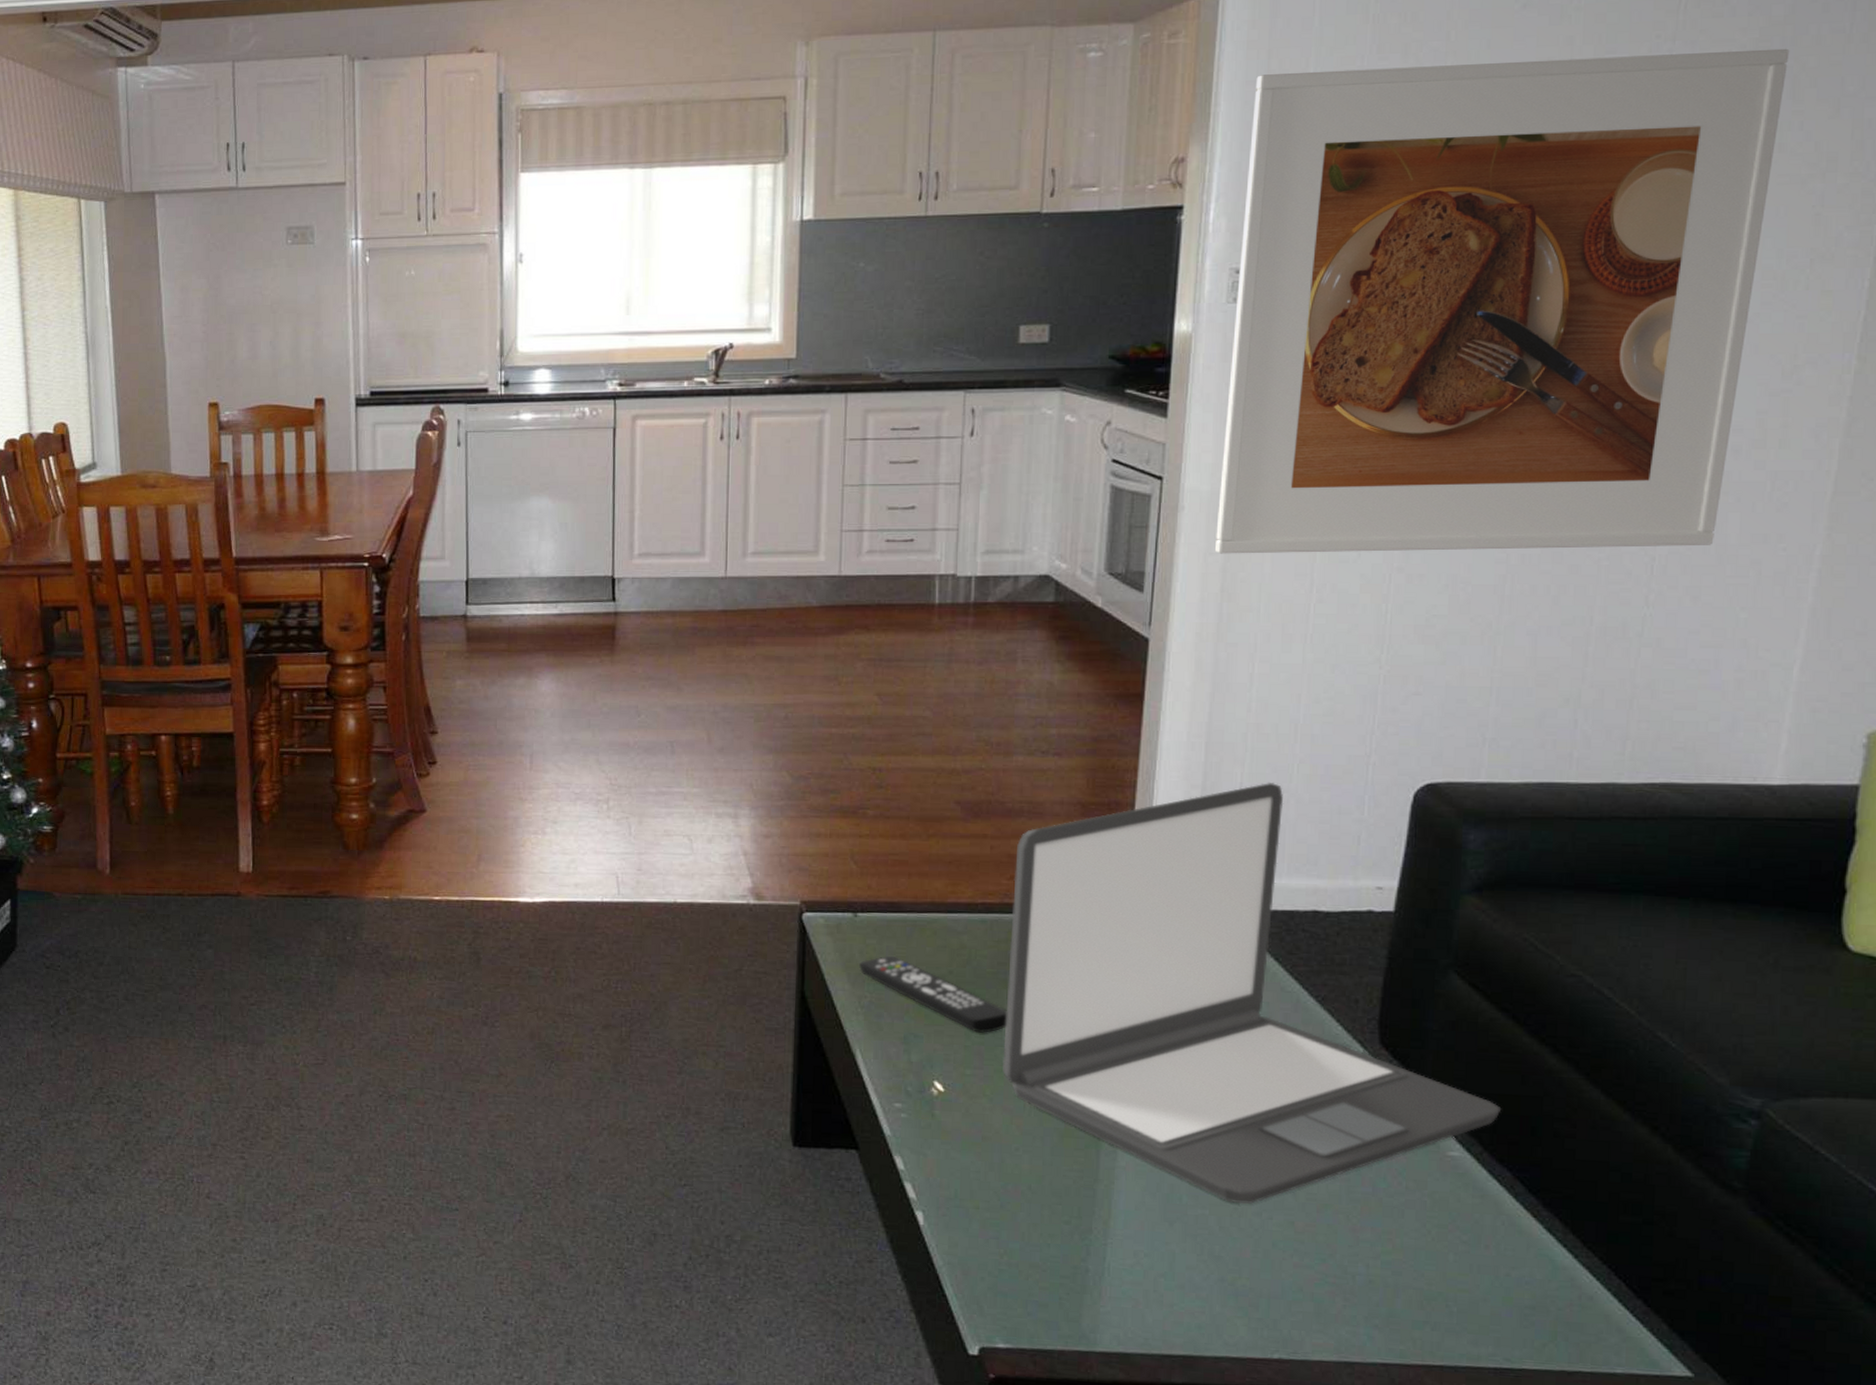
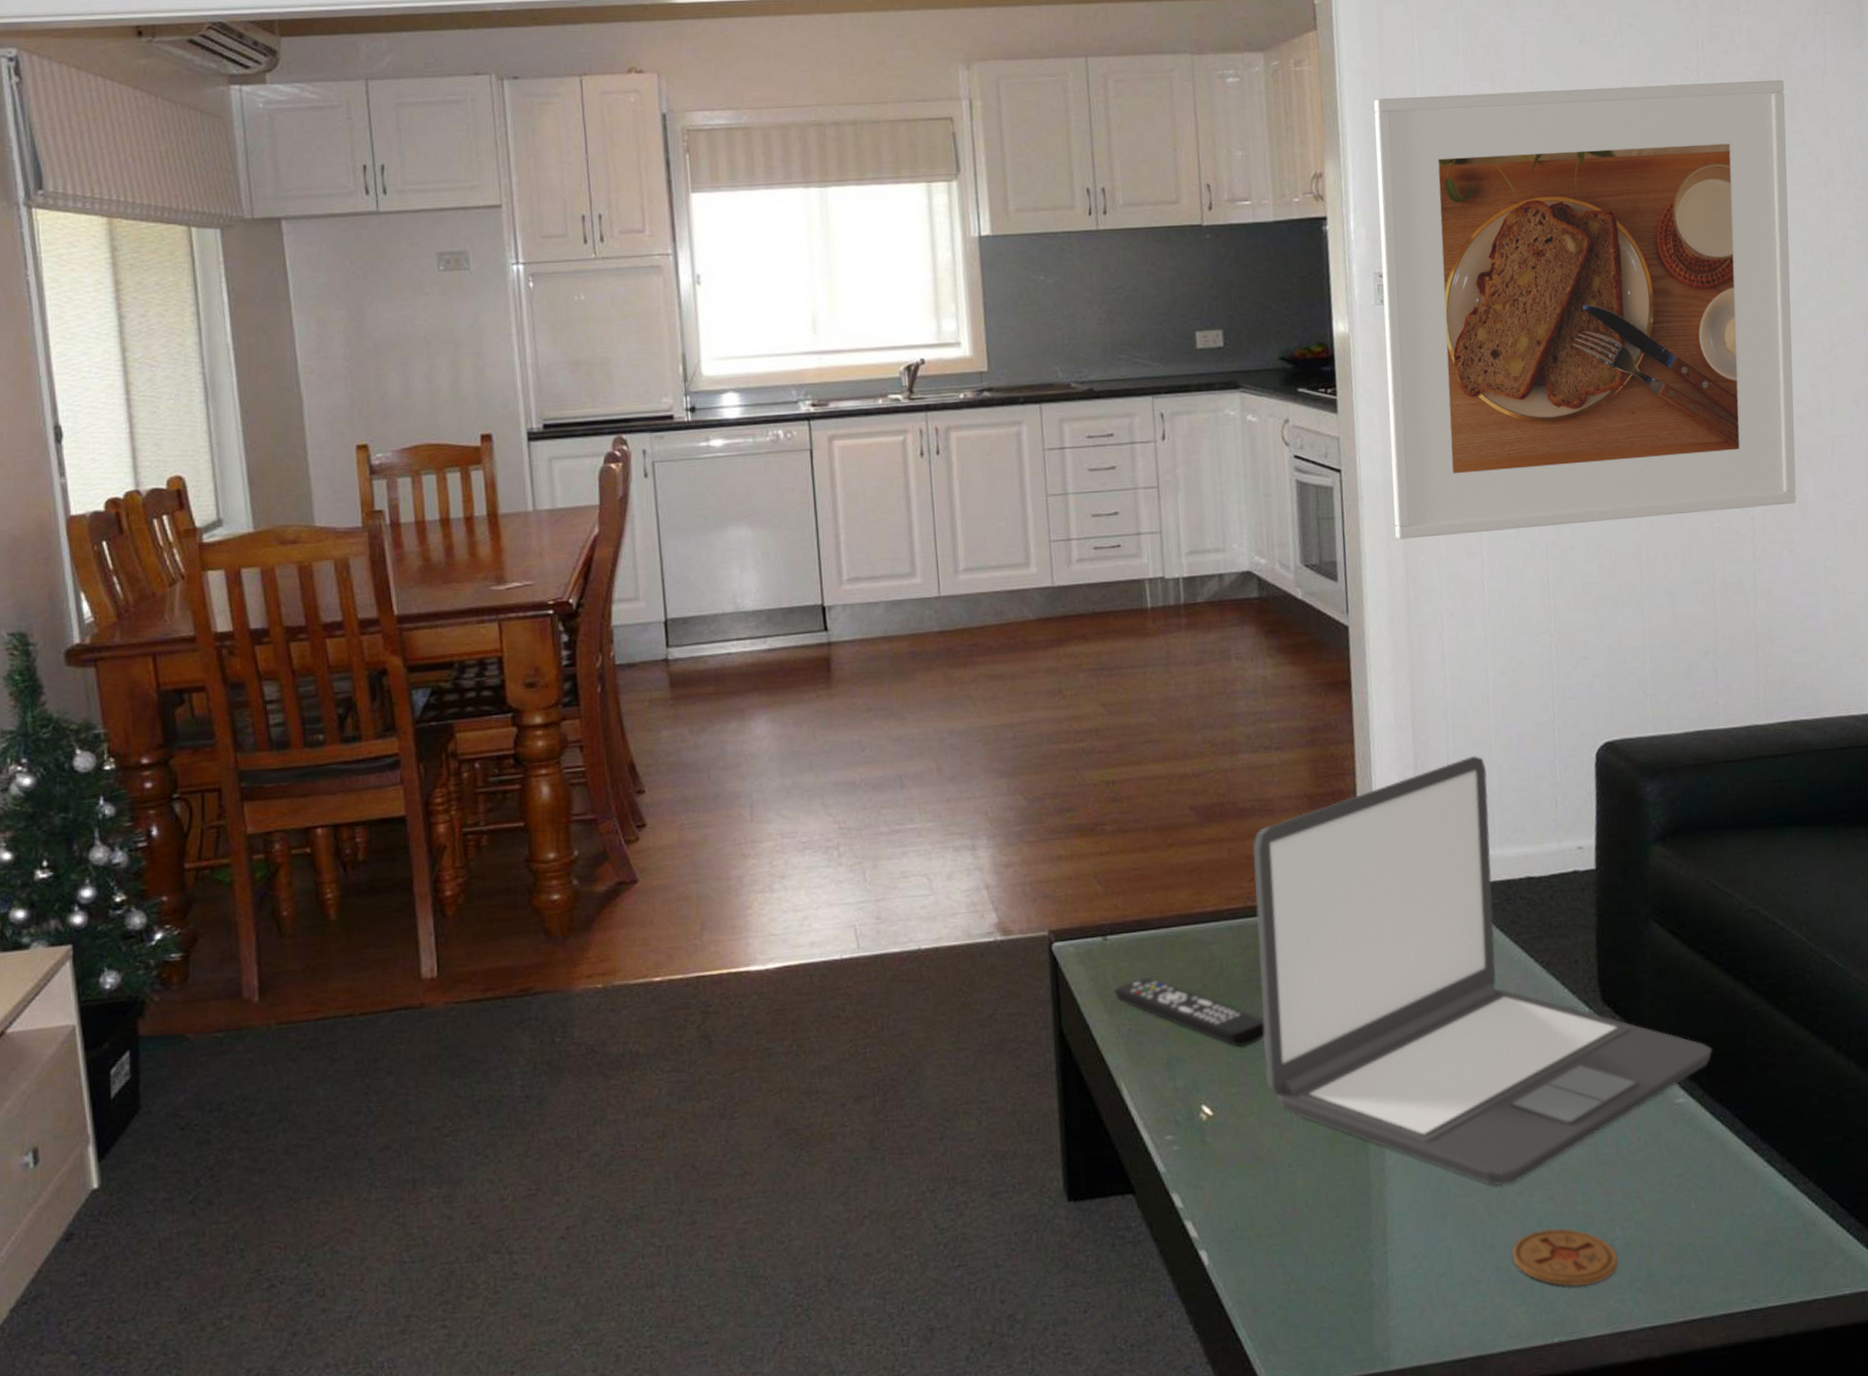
coaster: none [1240,1252,1356,1312] -> present [1512,1228,1618,1287]

